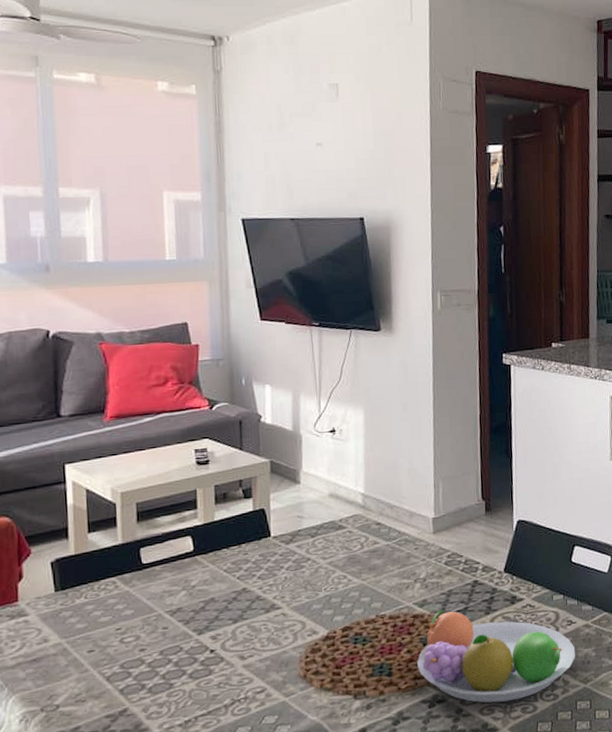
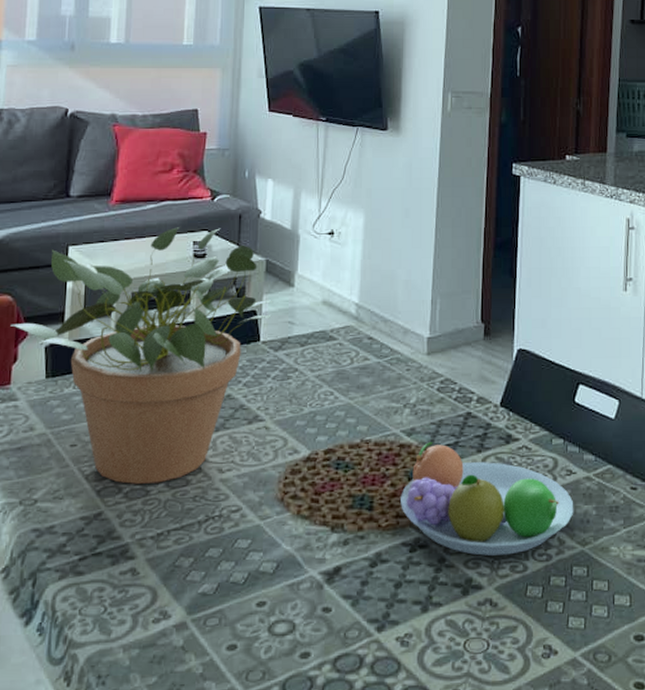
potted plant: none [11,435,281,681] -> present [10,227,273,485]

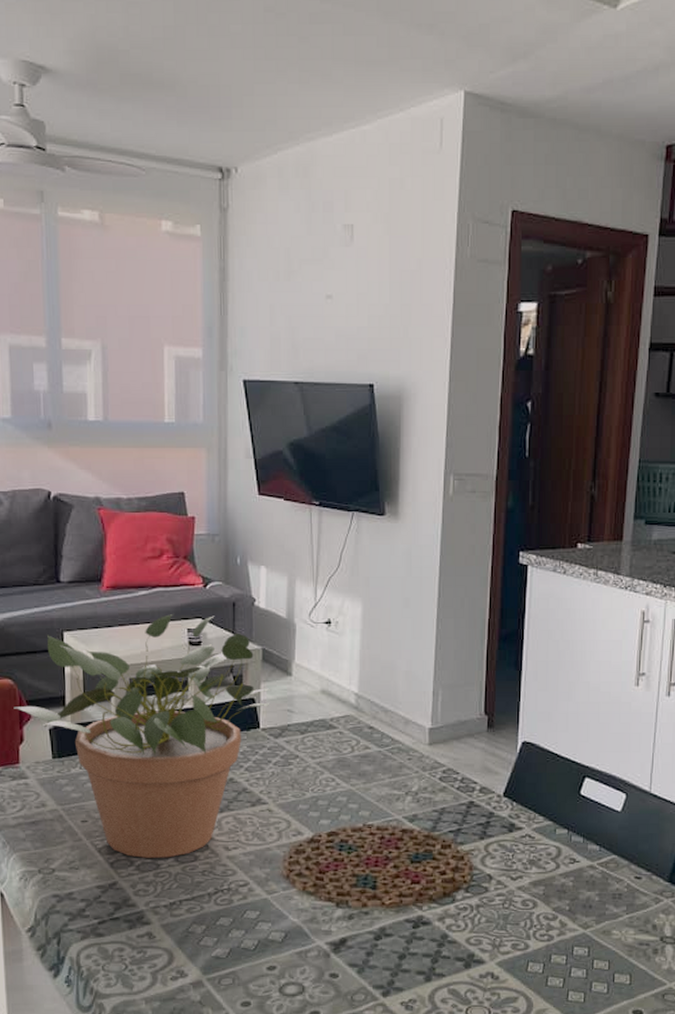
fruit bowl: present [401,442,574,556] -> none [403,828,577,934]

